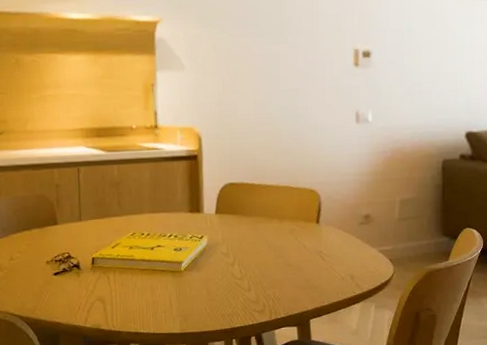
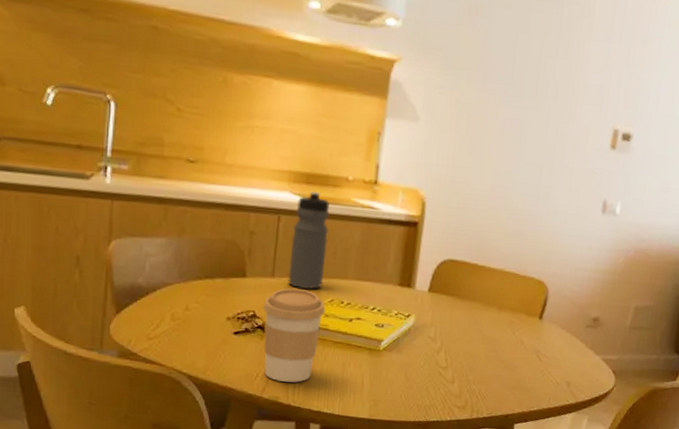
coffee cup: none [75,228,129,311] -> present [262,288,326,383]
water bottle: none [91,142,124,227] -> present [288,190,330,289]

